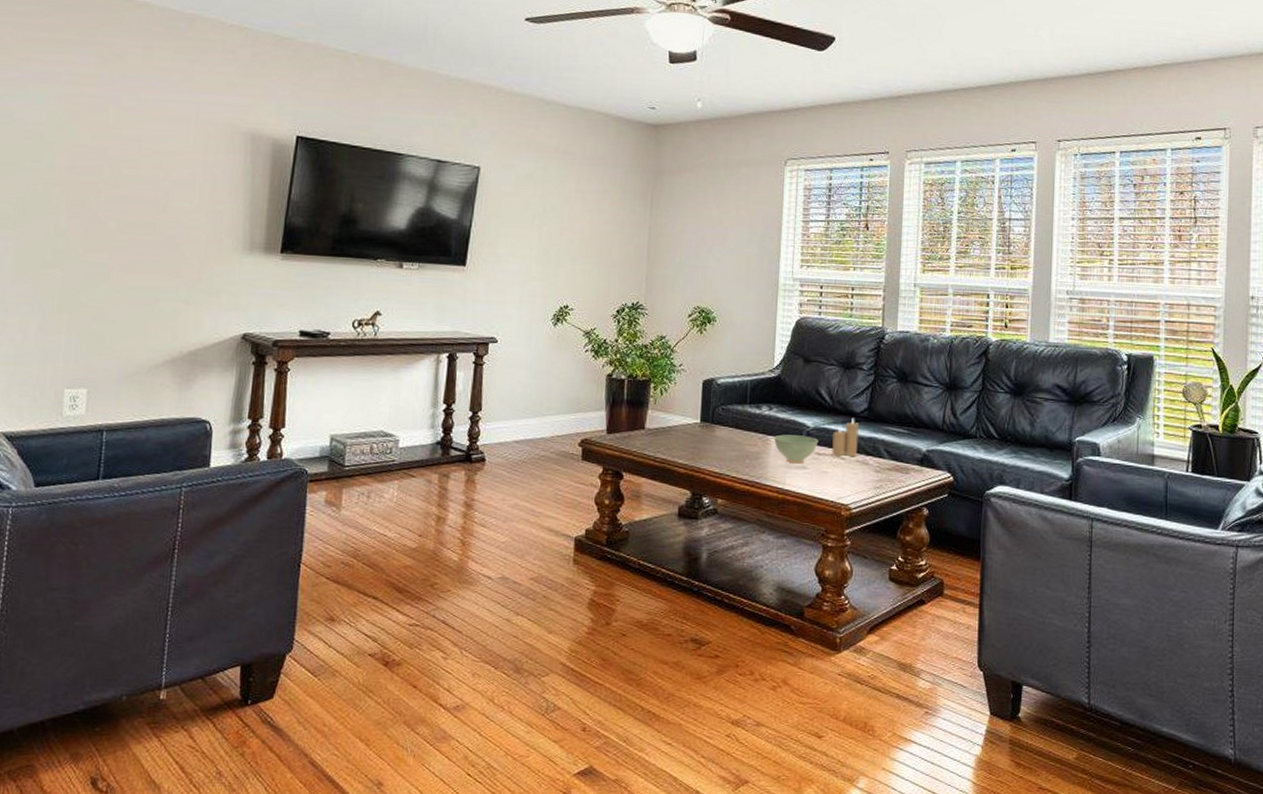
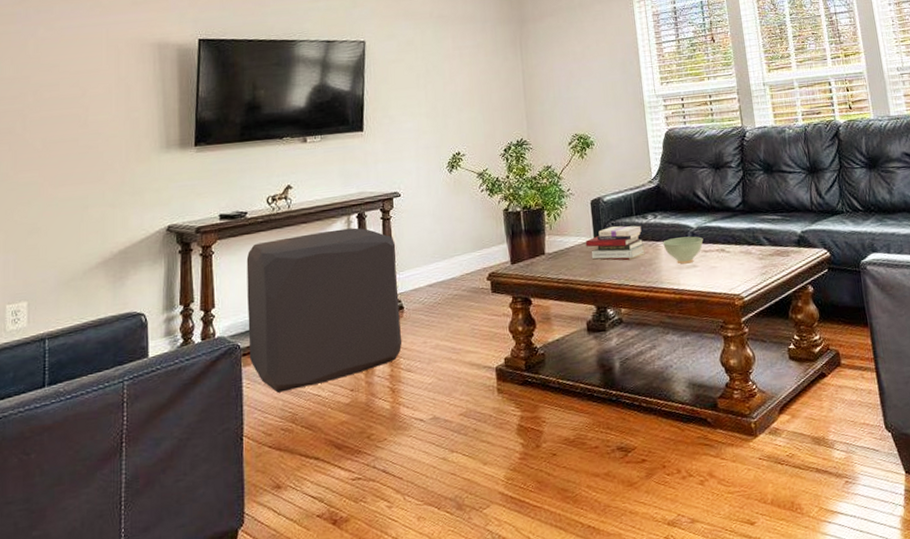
pouf: none [316,366,486,526] -> present [246,227,402,393]
books: none [690,411,753,450] -> present [585,225,645,261]
candle: present [832,417,859,457] -> none [715,212,740,251]

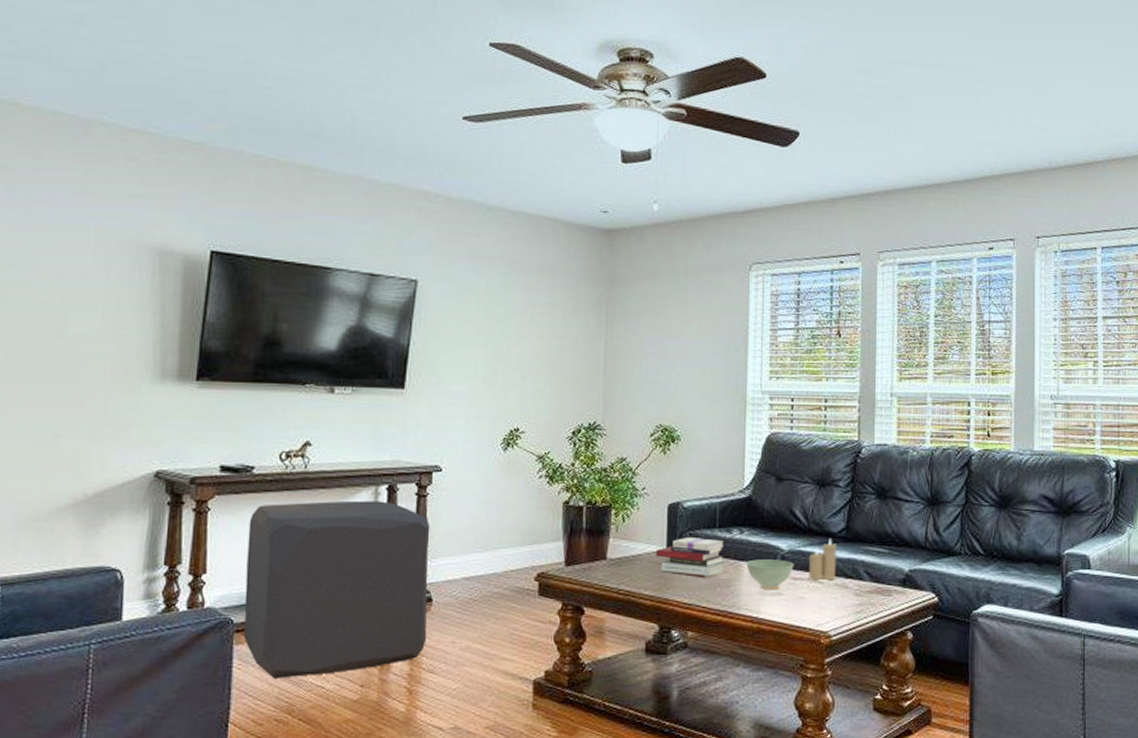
candle: none [715,212,740,251] -> present [809,538,837,581]

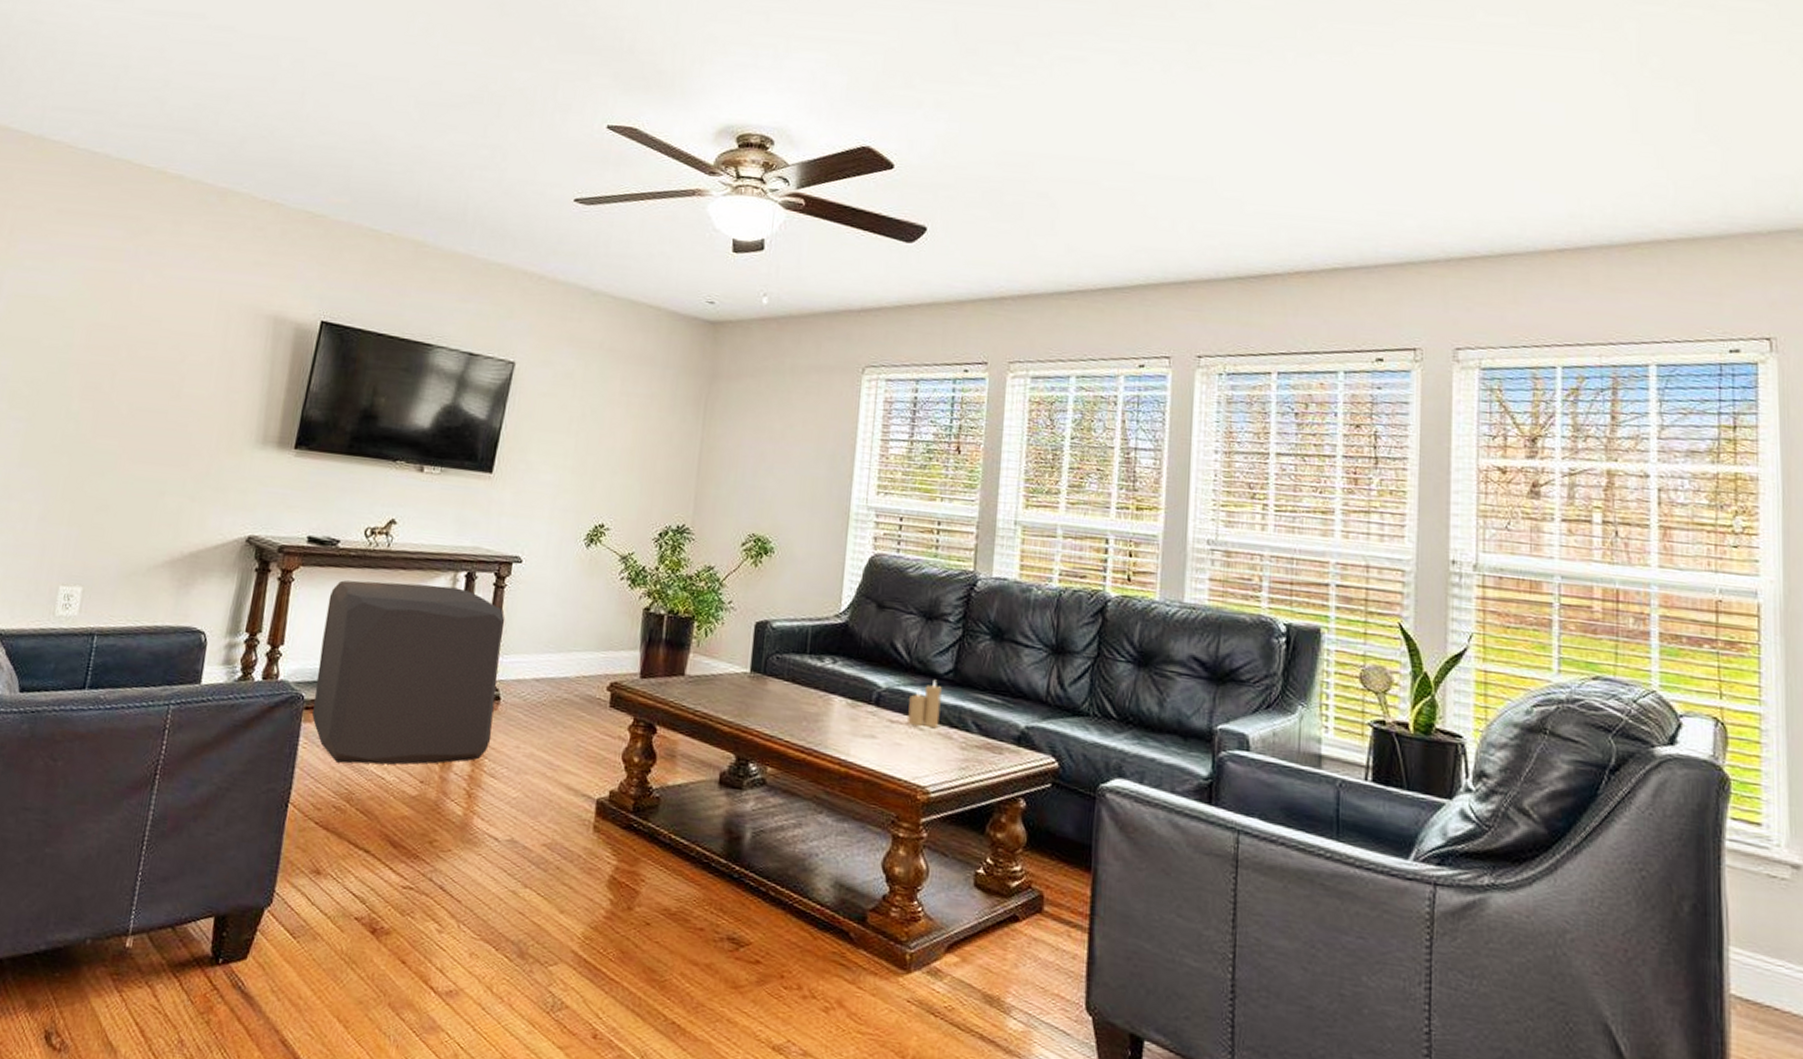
books: present [655,536,724,578] -> none [737,660,814,710]
bowl: present [746,559,794,590] -> none [837,694,892,732]

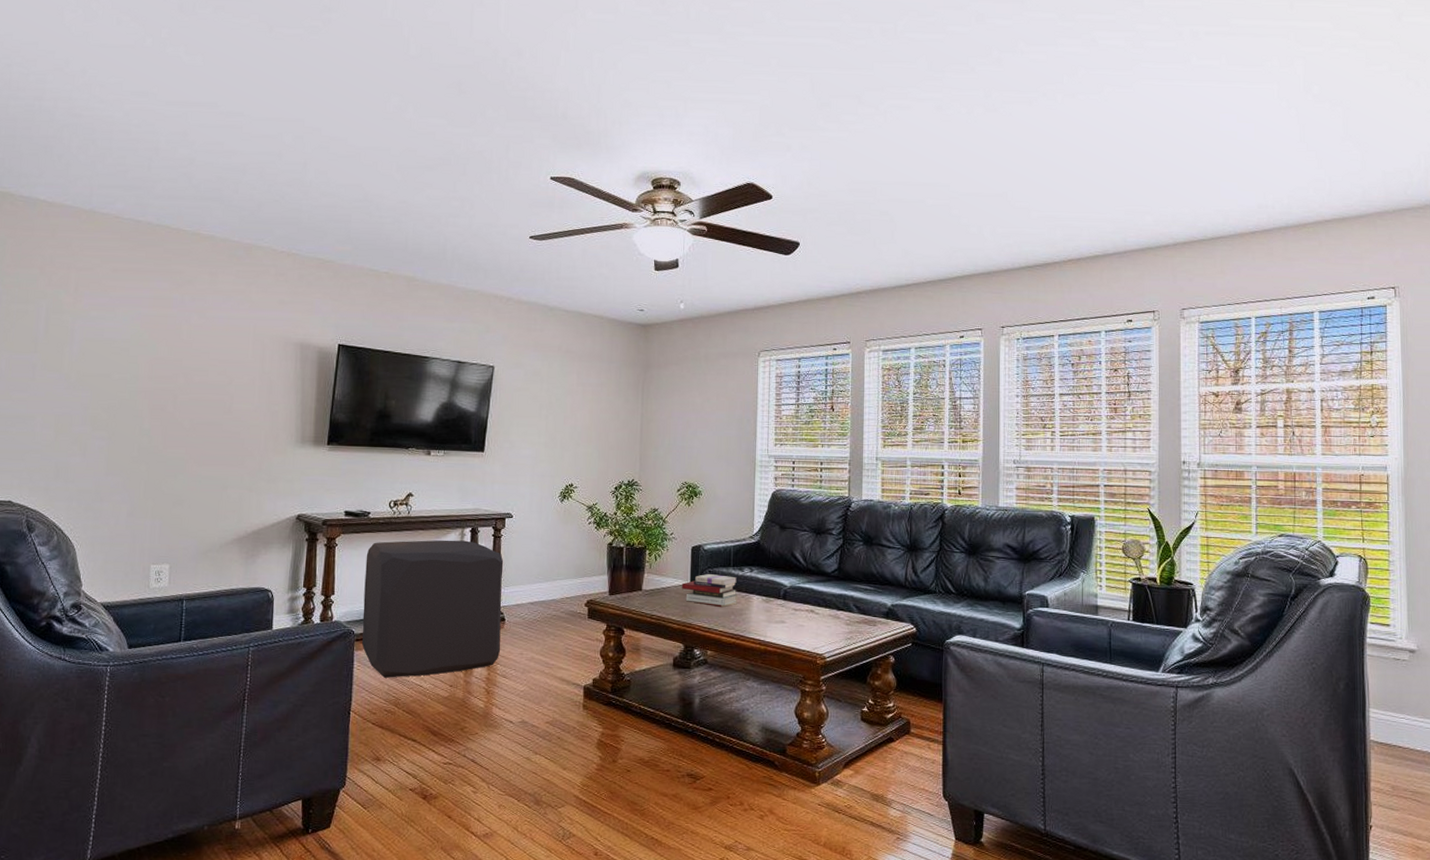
books: none [737,660,814,710] -> present [681,573,737,608]
candle: present [907,679,942,729] -> none [807,577,830,612]

